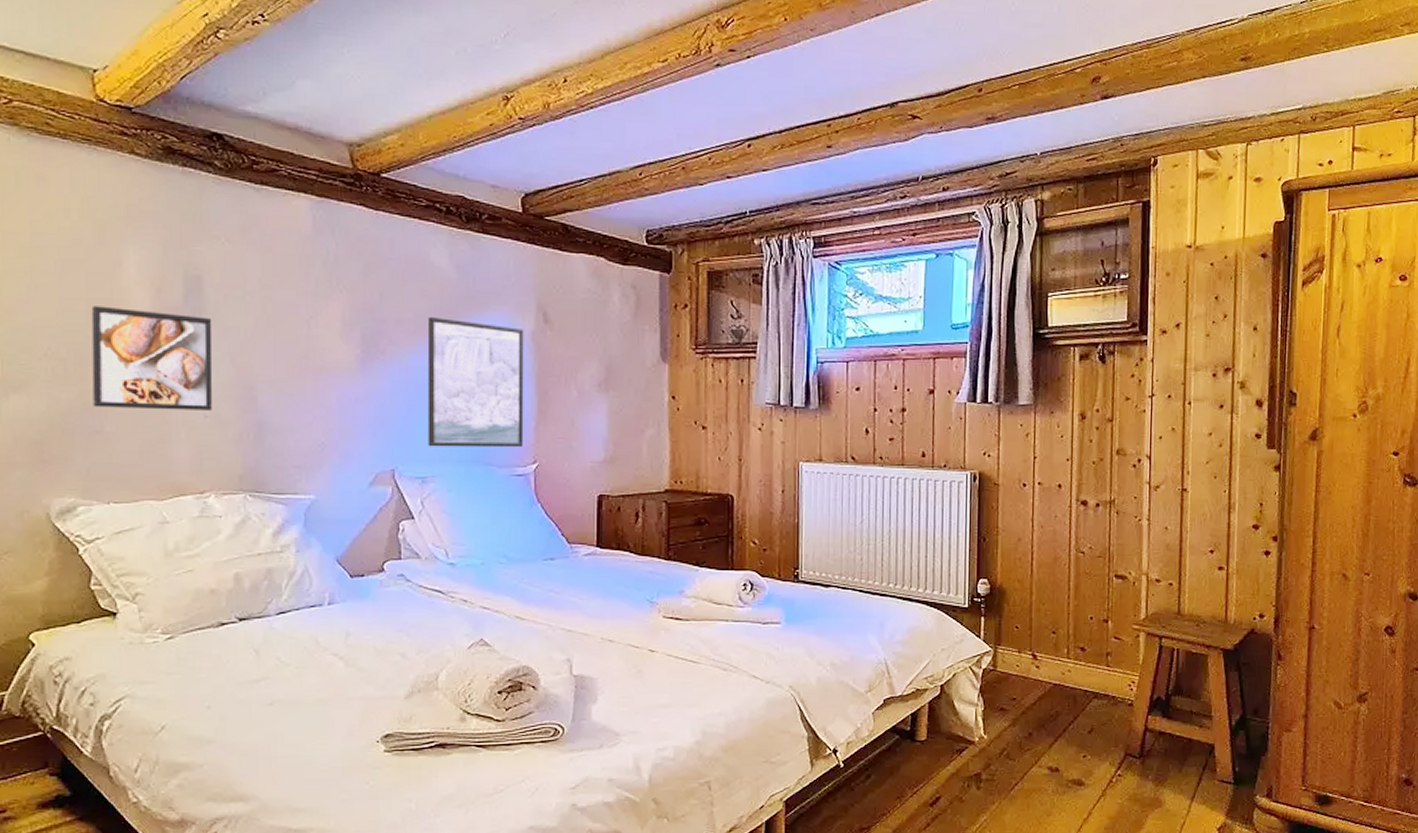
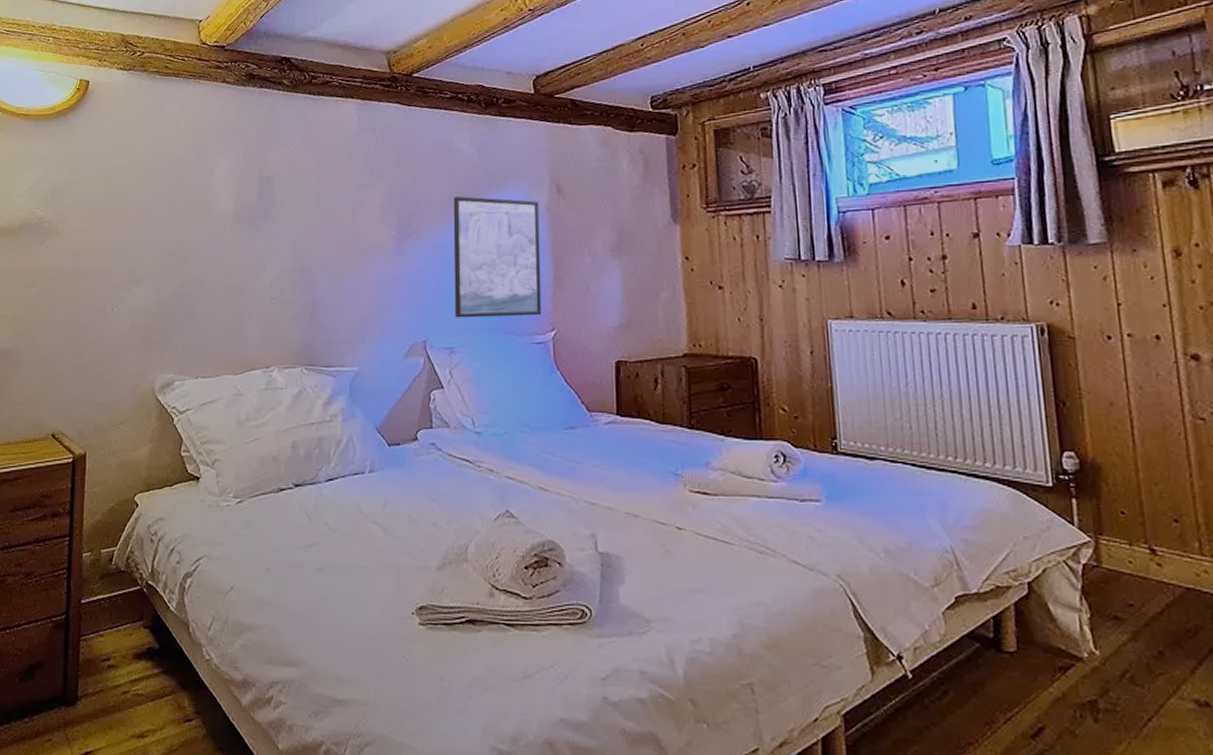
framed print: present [91,306,213,411] -> none [189,209,279,295]

